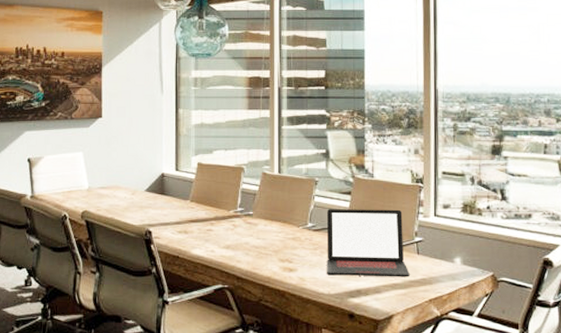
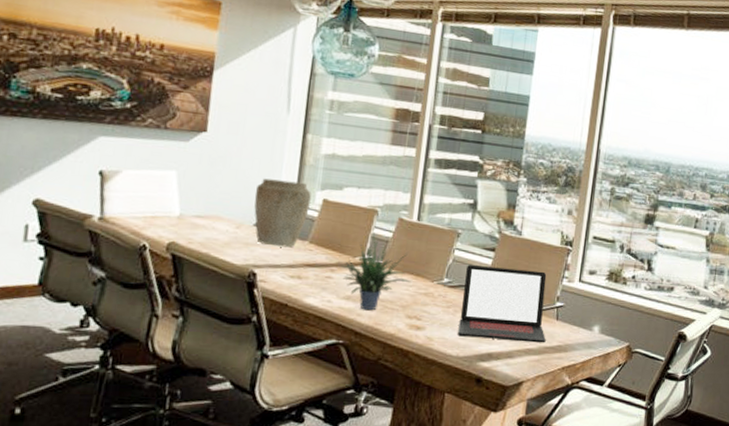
vase: none [143,151,188,207] -> present [254,178,311,248]
potted plant: none [218,188,280,257] -> present [340,233,411,311]

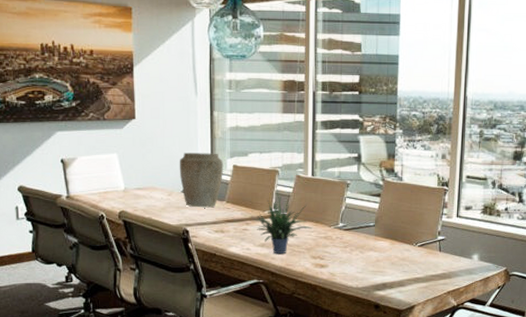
laptop: present [458,265,547,343] -> none [356,210,432,272]

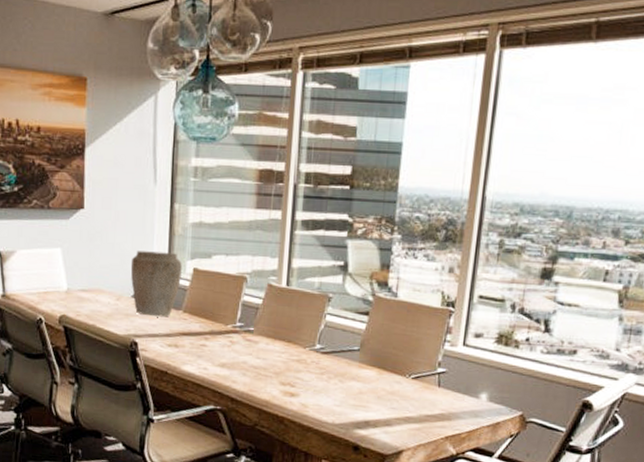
potted plant: present [253,189,312,254] -> none [214,300,283,378]

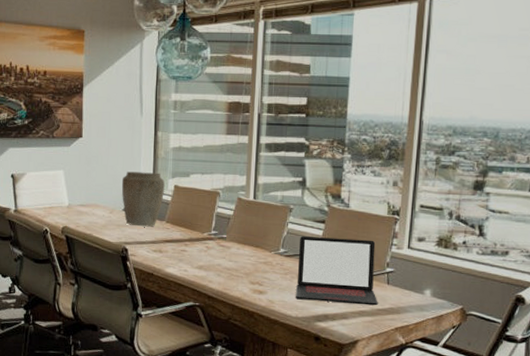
laptop: none [333,330,427,411] -> present [296,236,378,306]

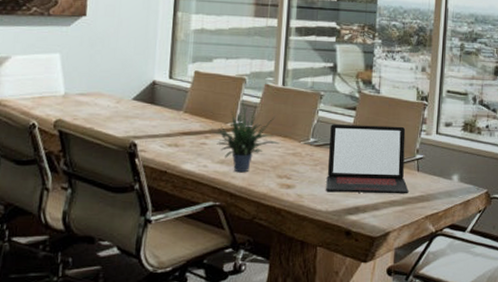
vase: present [121,171,165,227] -> none [132,55,184,118]
potted plant: none [192,211,252,278] -> present [214,99,280,173]

